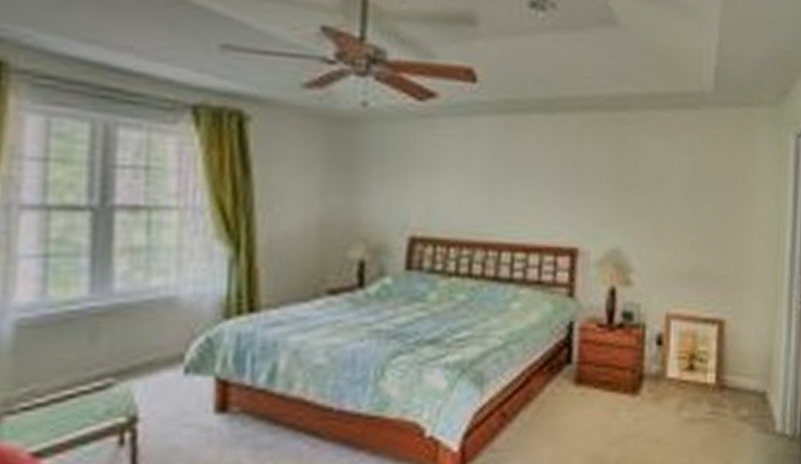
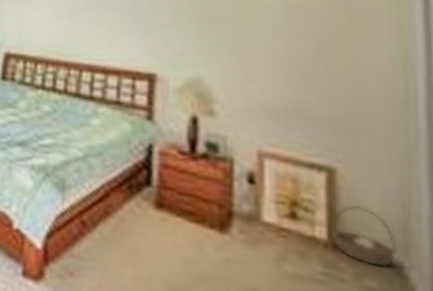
basket: none [718,350,763,397] -> present [331,205,397,267]

